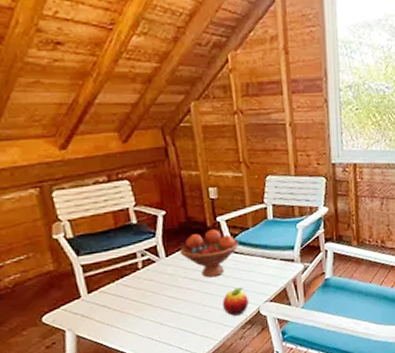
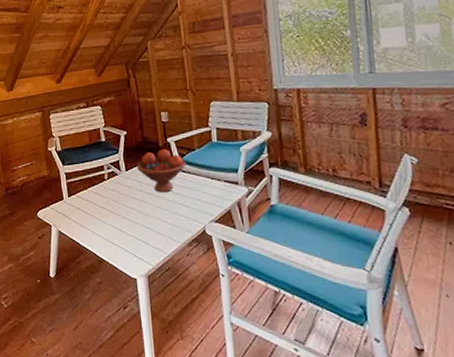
fruit: present [223,287,249,316] -> none [172,205,195,232]

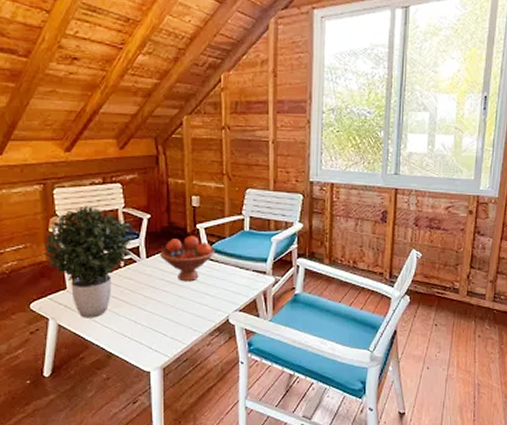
potted plant: none [45,126,114,226] -> present [44,205,132,318]

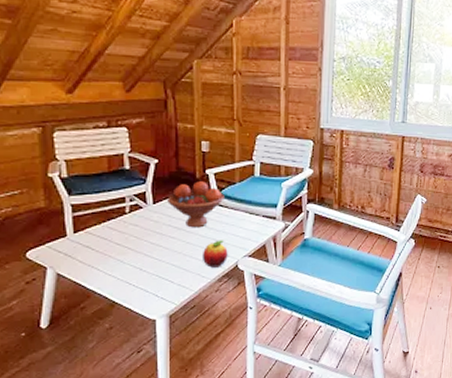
potted plant: present [44,205,132,318] -> none [42,150,138,267]
fruit: none [195,294,219,321] -> present [203,240,228,268]

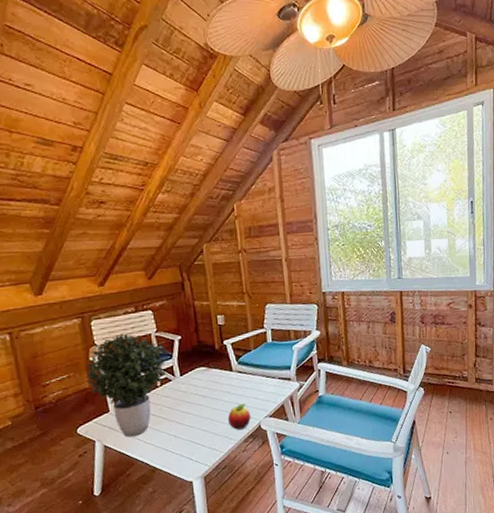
potted plant: none [42,150,138,267] -> present [85,333,167,437]
fruit bowl: present [167,181,224,228] -> none [192,351,242,395]

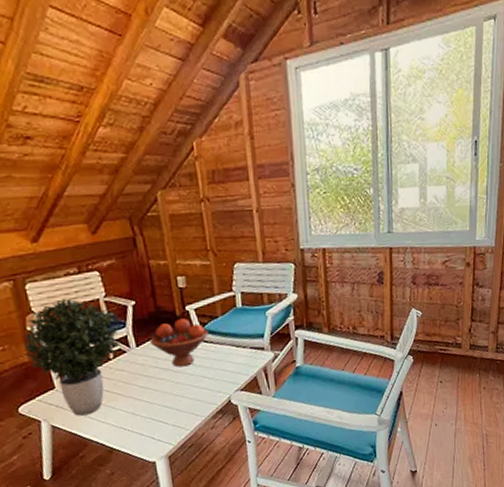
fruit bowl: none [192,351,242,395] -> present [150,318,208,367]
fruit: present [228,403,251,430] -> none [193,376,220,405]

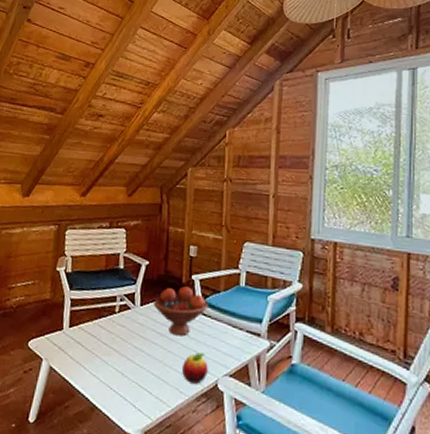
potted plant: present [22,298,121,416] -> none [49,248,129,364]
fruit: none [193,376,220,405] -> present [182,352,208,384]

